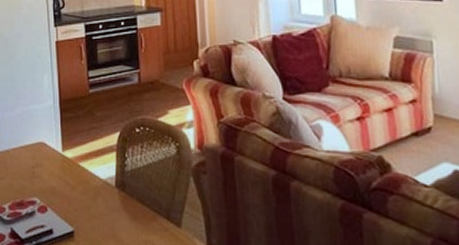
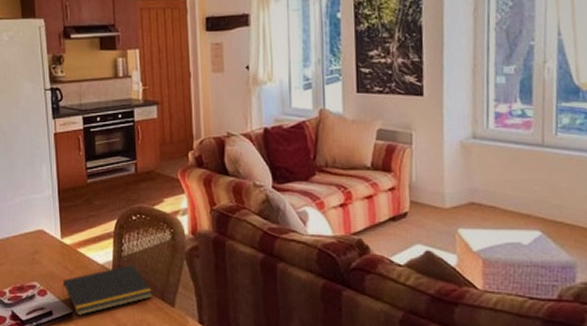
notepad: none [63,181,158,235] -> present [62,265,153,315]

